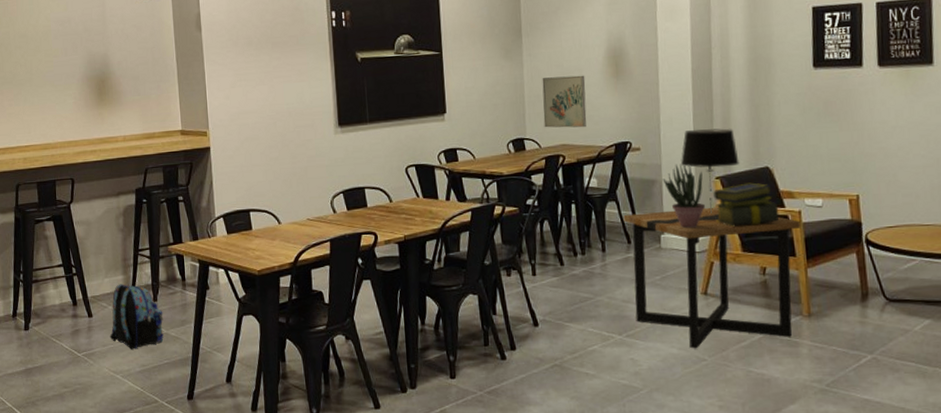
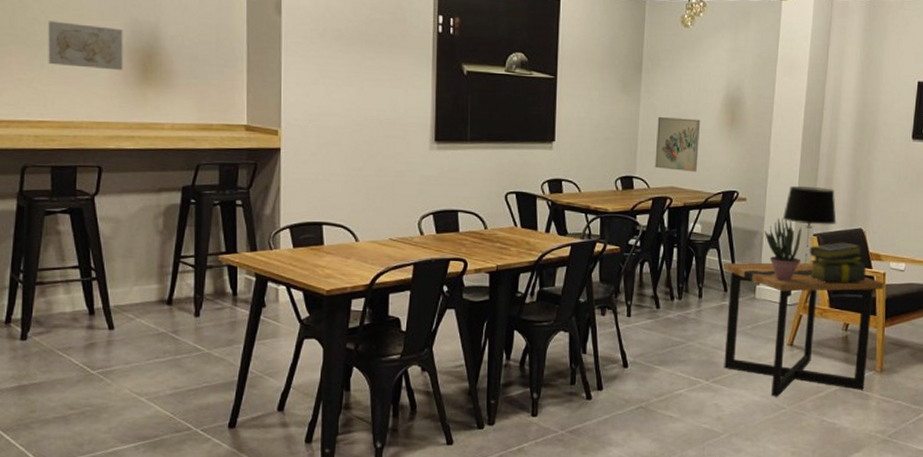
wall art: none [27,61,84,99] -> present [48,21,123,71]
backpack: present [109,284,164,350] -> none [135,294,206,369]

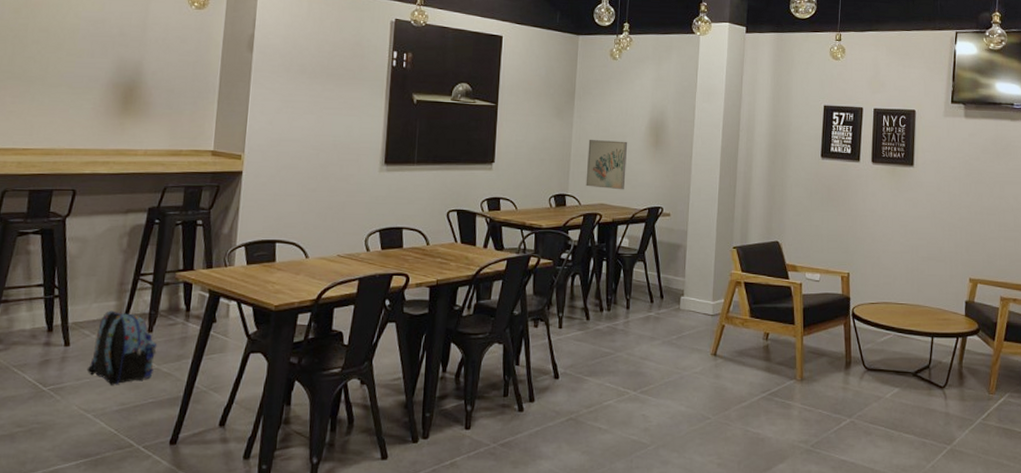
wall art: present [48,21,123,71] -> none [38,59,110,103]
backpack: none [135,294,206,369] -> present [86,310,158,385]
side table: present [722,262,884,397] -> none [649,274,801,407]
potted plant: present [764,217,802,282] -> none [687,231,722,293]
table lamp: present [782,186,837,268] -> none [704,202,754,280]
stack of books: present [809,242,867,283] -> none [730,254,784,294]

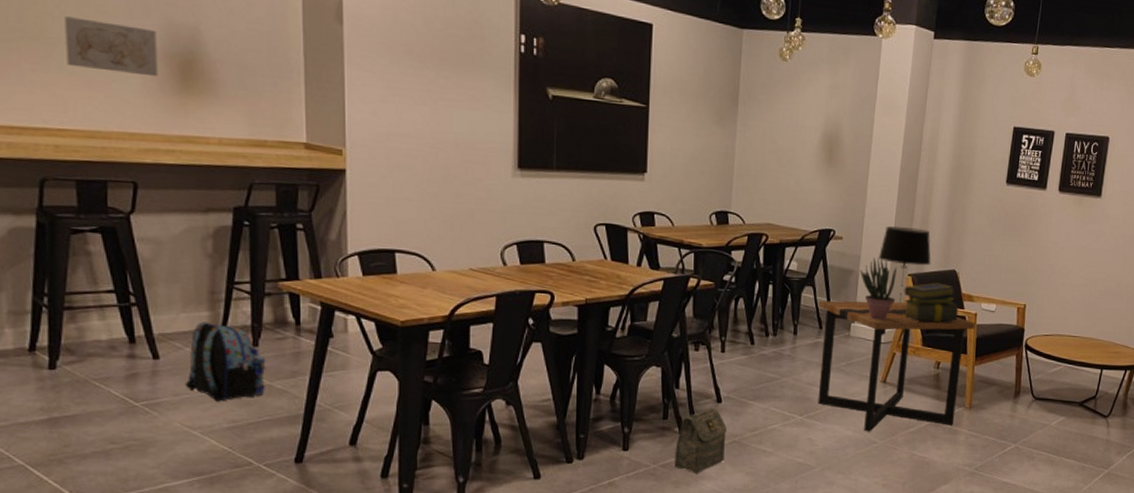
wall art: none [38,59,110,103] -> present [65,16,158,77]
bag: none [513,385,564,453] -> present [674,408,727,474]
wall art: present [586,140,628,190] -> none [750,152,798,210]
side table: none [649,274,801,407] -> present [818,300,975,432]
potted plant: none [687,231,722,293] -> present [860,257,897,320]
table lamp: none [704,202,754,280] -> present [878,226,931,308]
stack of books: none [730,254,784,294] -> present [903,282,959,323]

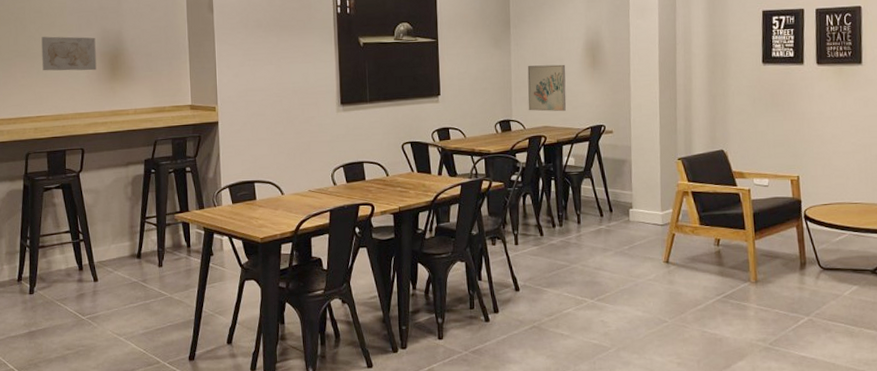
backpack: present [184,321,266,402] -> none [114,250,168,313]
bag: present [674,408,727,474] -> none [482,297,526,358]
wall art: none [750,152,798,210] -> present [527,64,567,112]
side table: present [818,300,975,432] -> none [597,184,750,312]
potted plant: present [860,257,897,320] -> none [632,146,668,204]
table lamp: present [878,226,931,308] -> none [647,115,699,190]
stack of books: present [903,282,959,323] -> none [675,163,732,202]

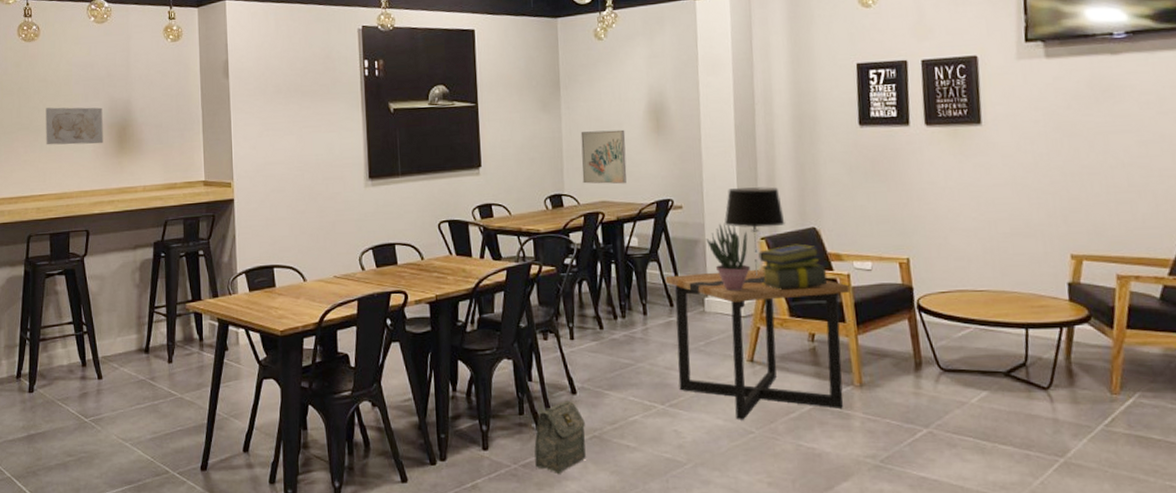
bag: none [482,297,526,358] -> present [534,401,586,474]
side table: none [597,184,750,312] -> present [665,268,851,420]
potted plant: none [632,146,668,204] -> present [706,223,750,292]
table lamp: none [647,115,699,190] -> present [724,187,785,276]
stack of books: none [675,163,732,202] -> present [758,244,828,290]

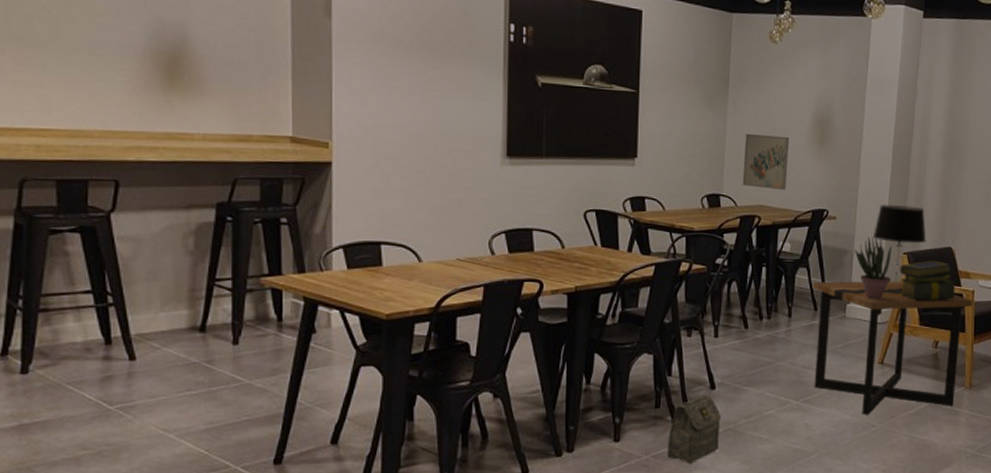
wall art: present [46,107,103,145] -> none [51,17,144,75]

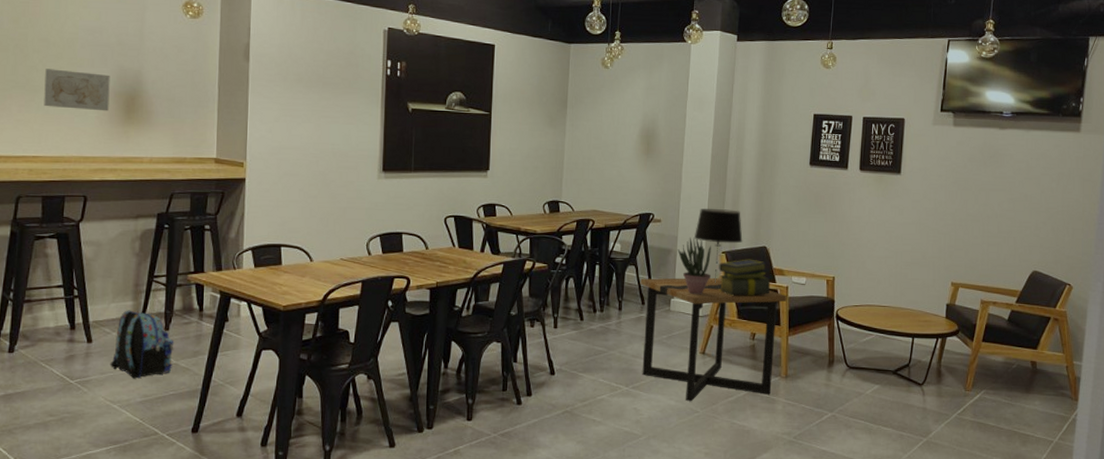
wall art: none [51,17,144,75] -> present [44,69,110,112]
backpack: none [161,320,246,403] -> present [110,310,174,379]
bag: present [667,395,721,464] -> none [513,380,559,442]
wall art: present [742,134,790,191] -> none [578,148,620,197]

